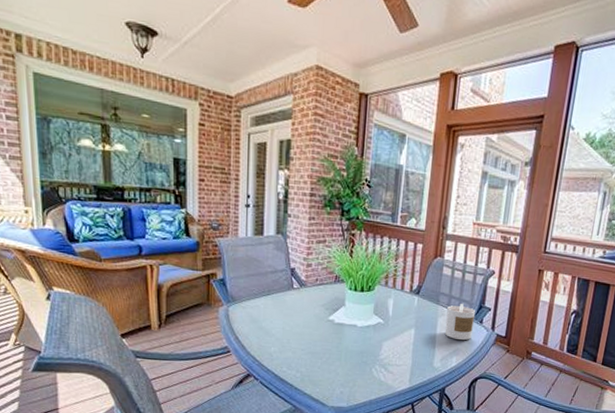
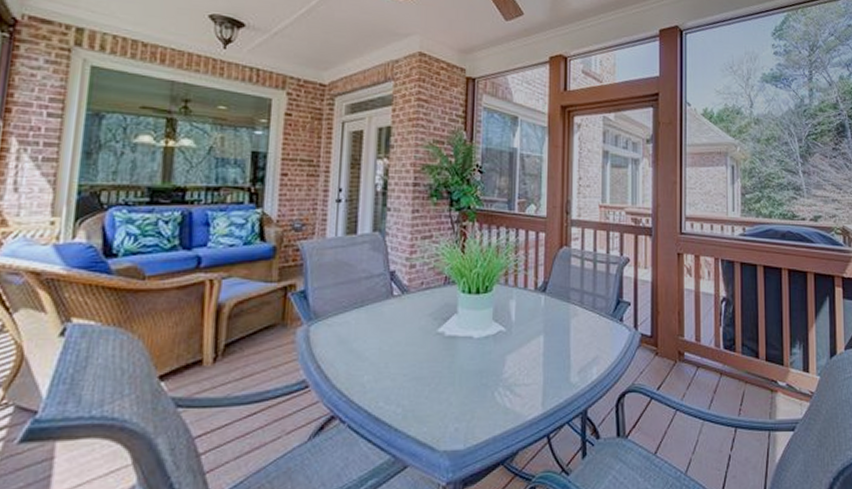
candle: present [444,304,476,340] -> none [580,300,614,344]

